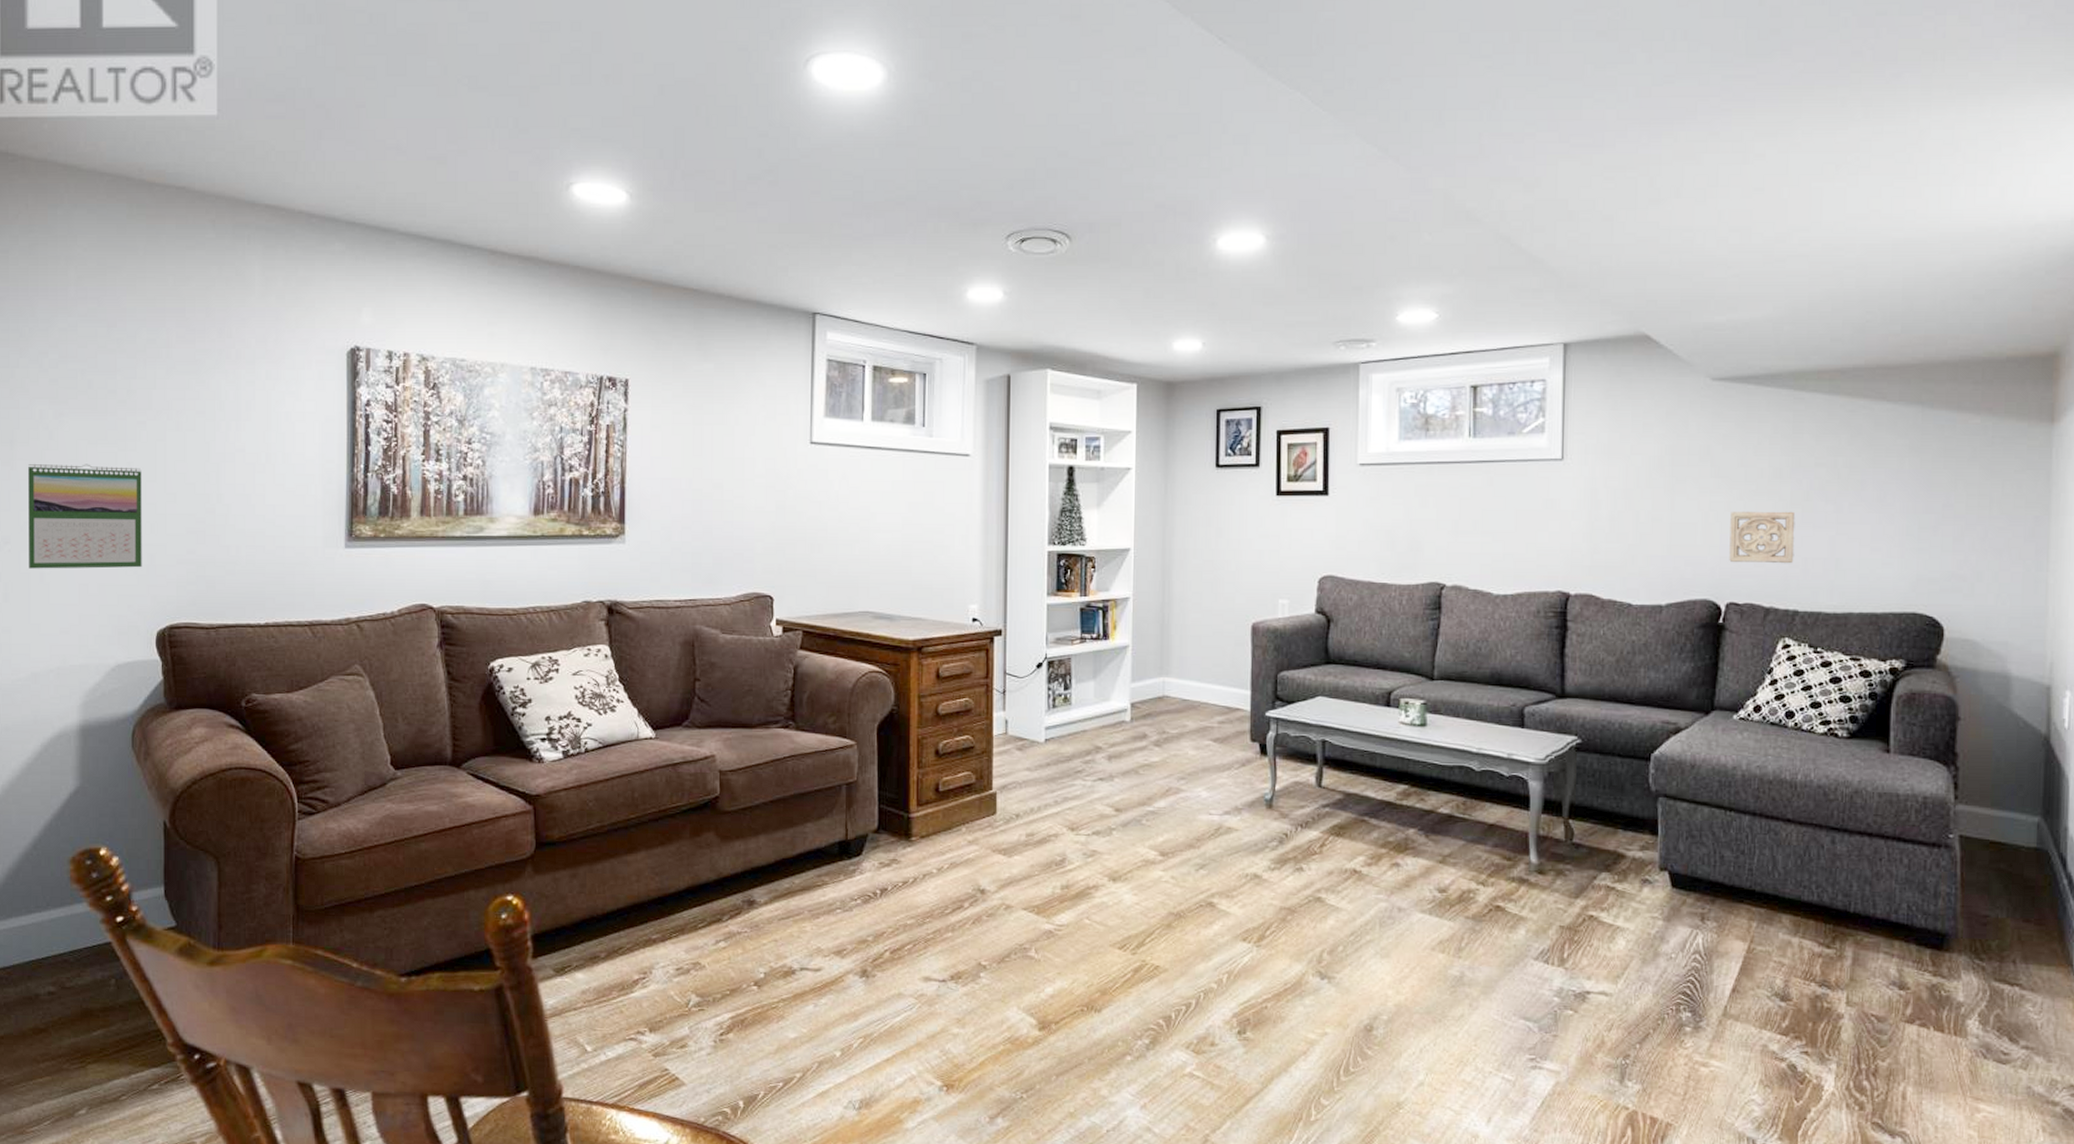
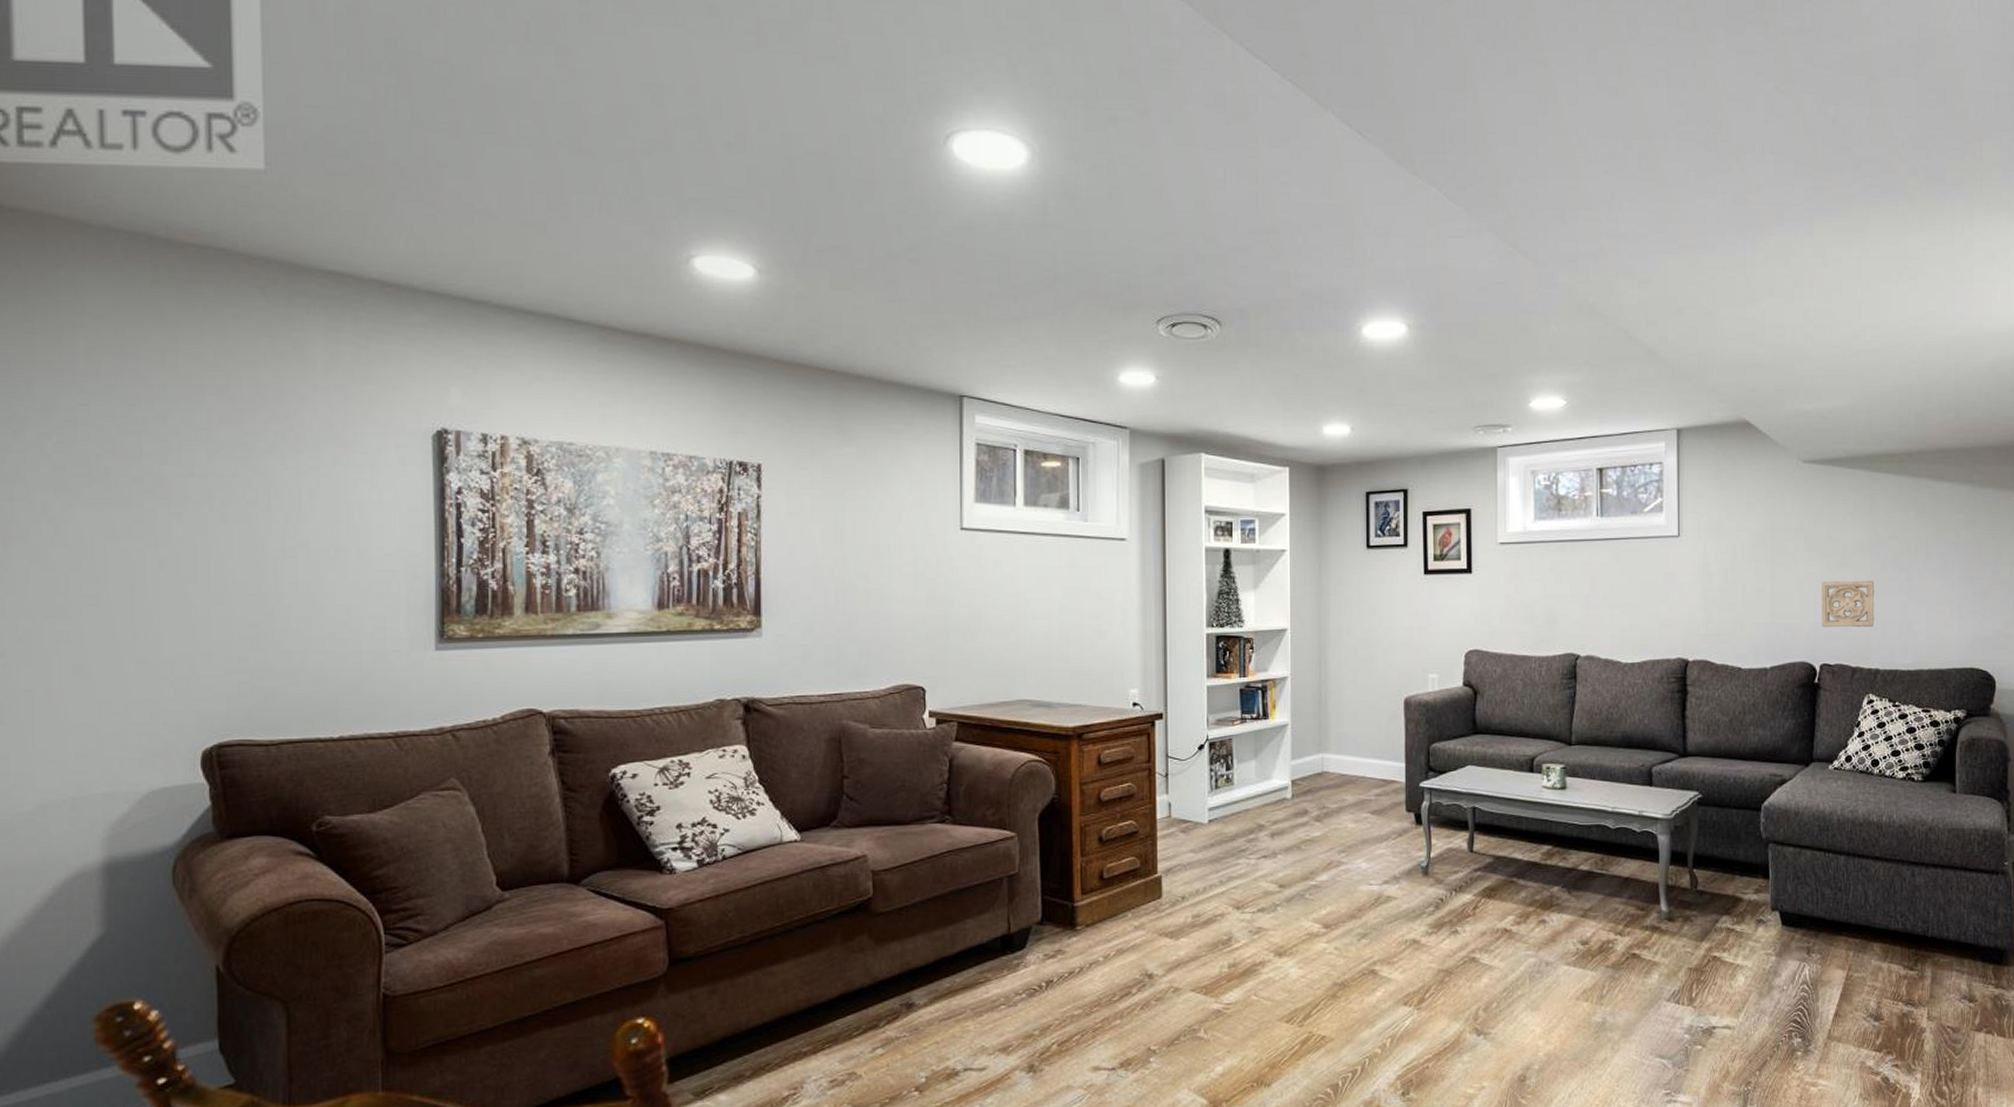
calendar: present [28,463,142,569] -> none [28,562,181,685]

